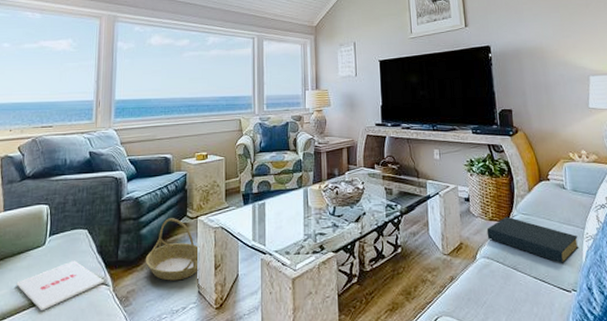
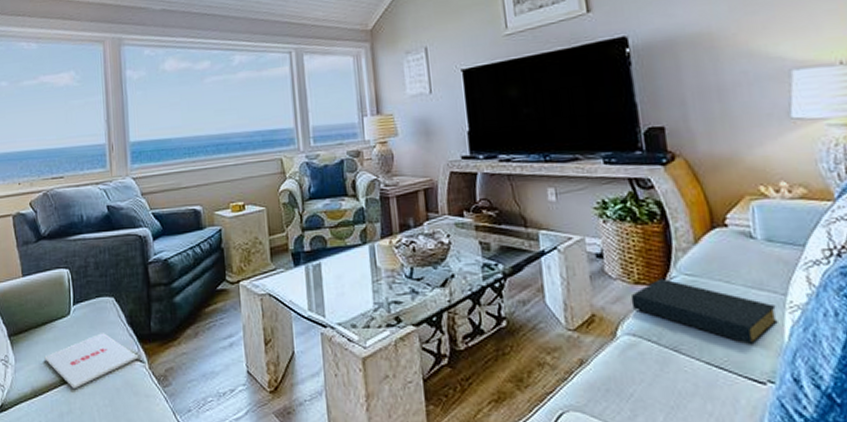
basket: present [145,218,200,281] -> none [182,283,247,358]

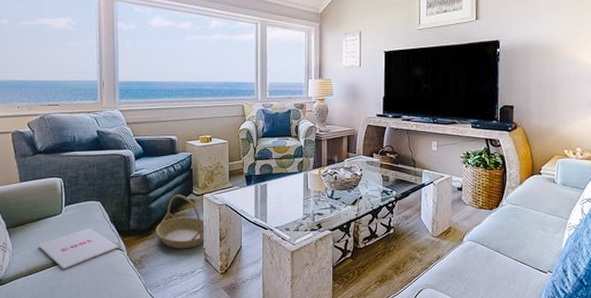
basket: none [182,283,247,358] -> present [155,194,206,249]
hardback book: present [630,278,778,345] -> none [475,205,561,249]

